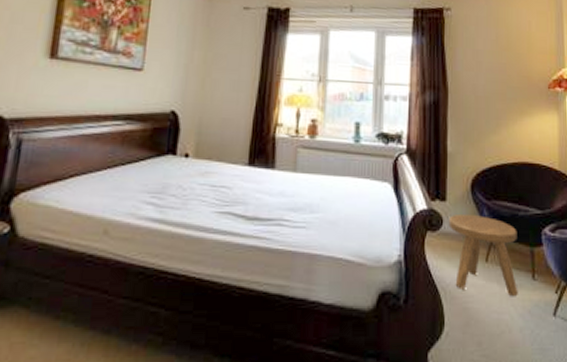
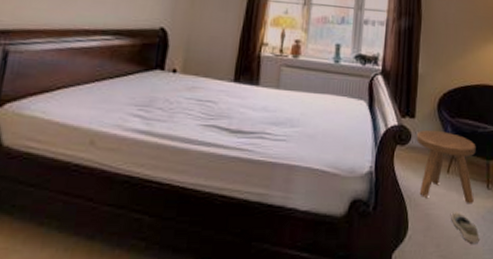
shoe: none [493,305,527,342] -> present [451,212,480,243]

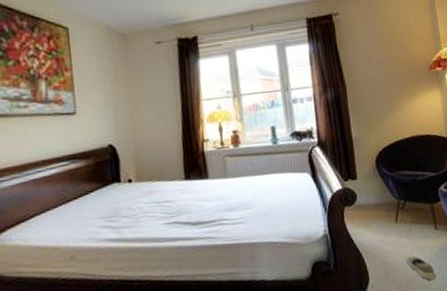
stool: present [416,129,476,204] -> none [361,185,425,248]

